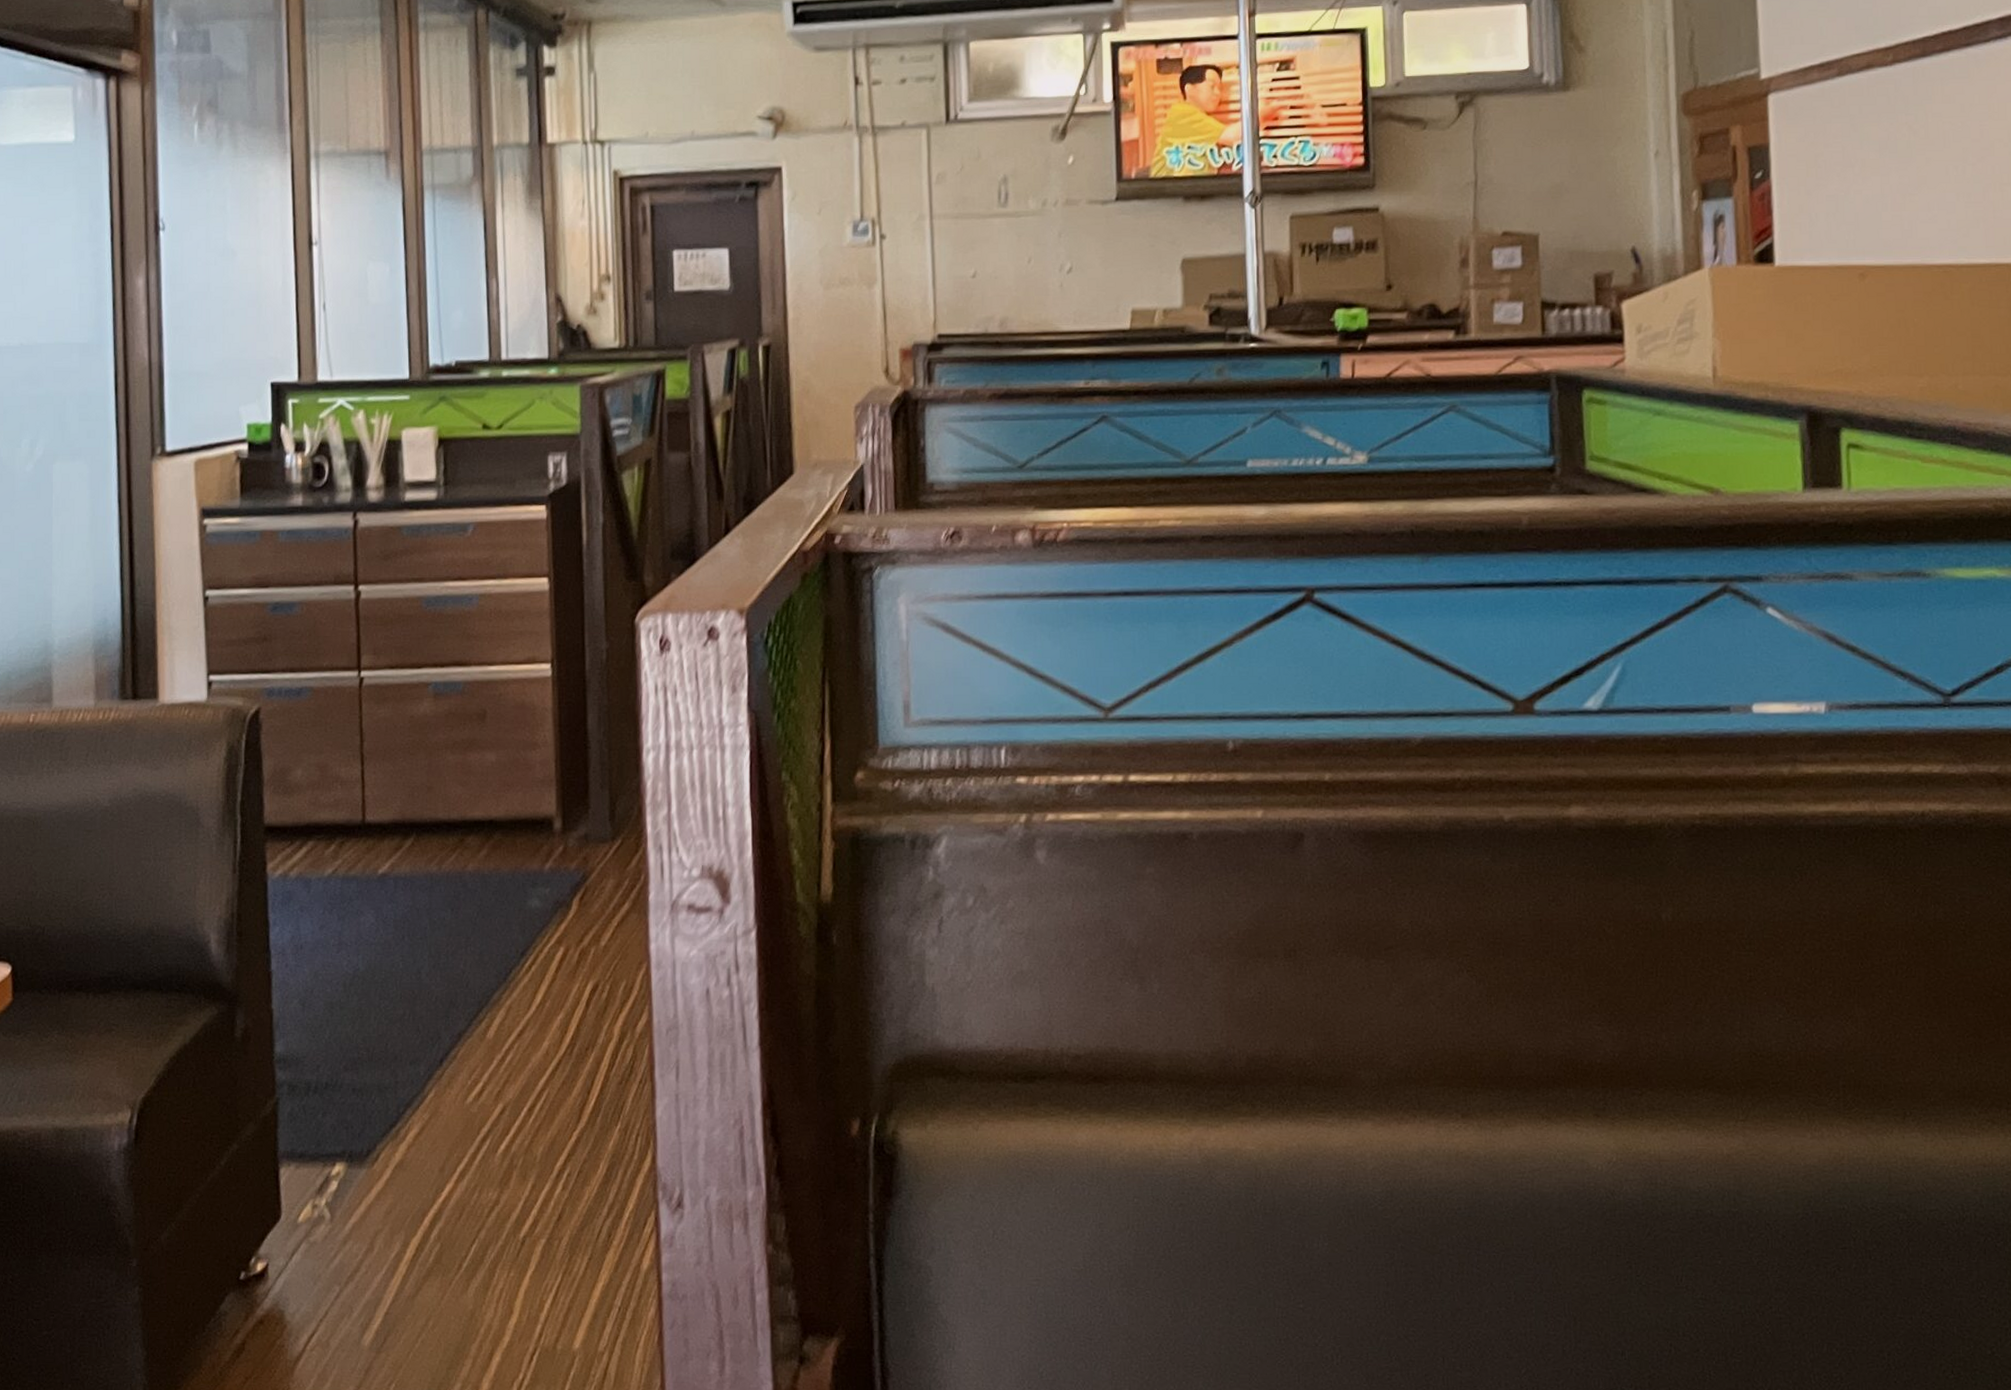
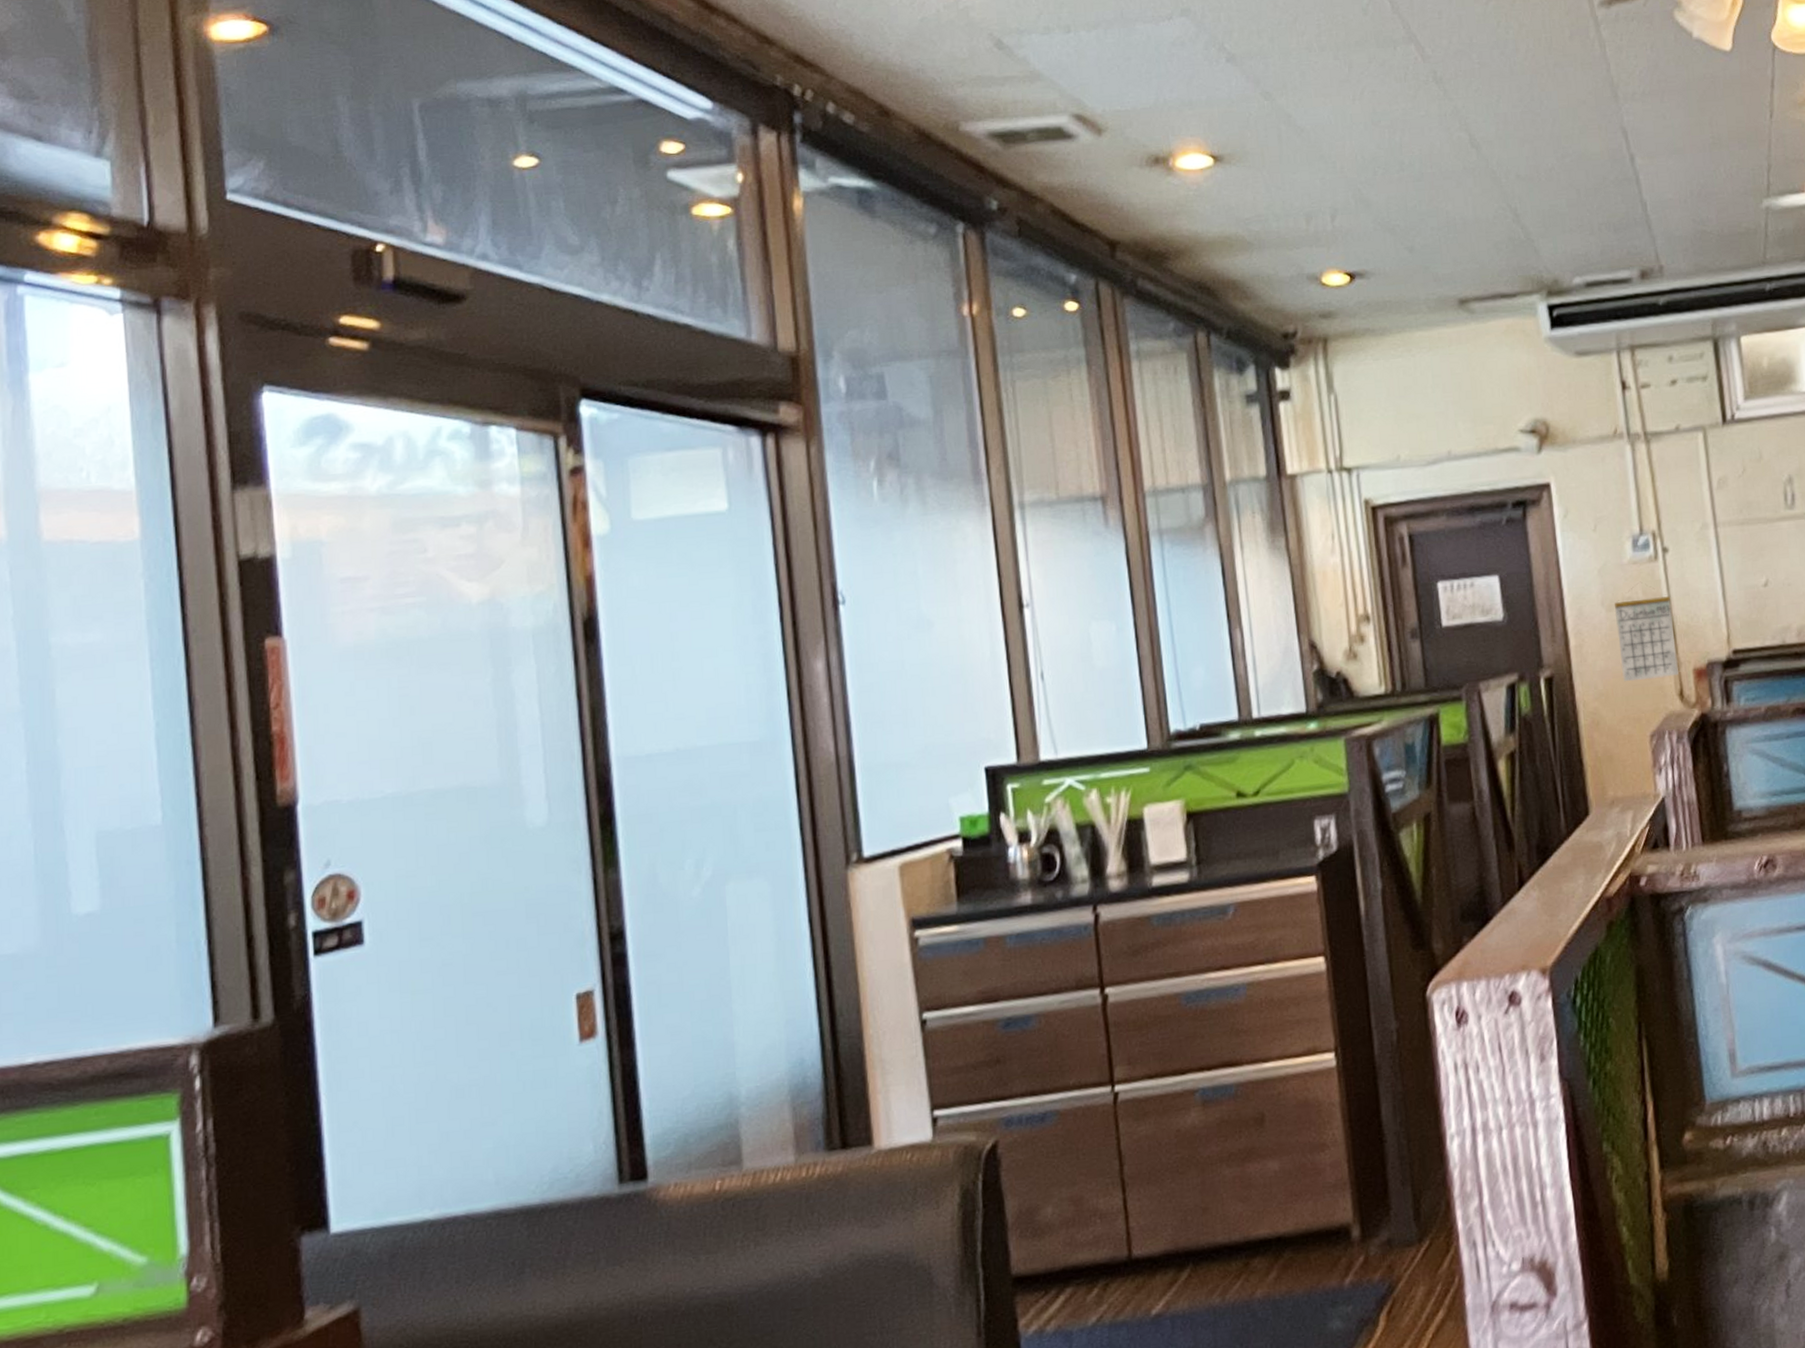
calendar: none [831,268,887,356] -> present [1614,586,1680,682]

